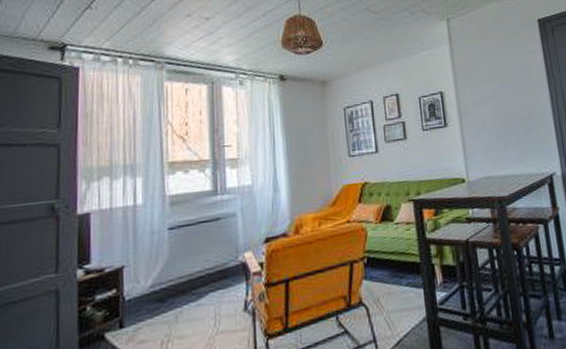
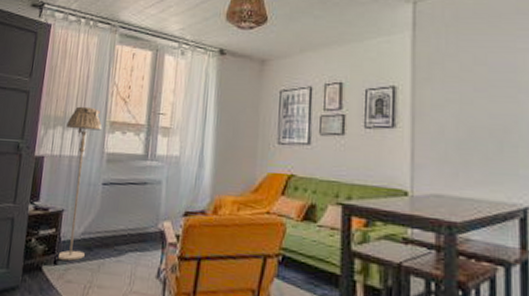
floor lamp: none [114,150,160,323] -> present [56,106,102,261]

